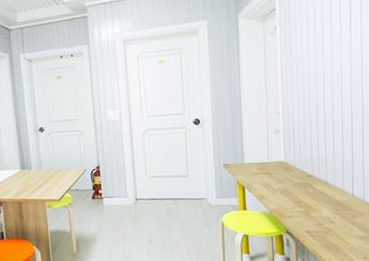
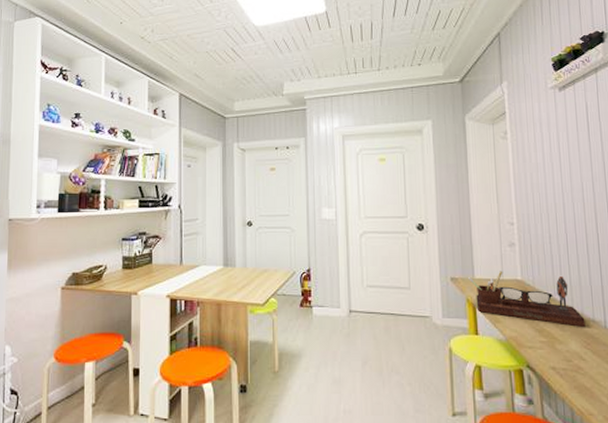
desk organizer: none [239,155,336,197] -> present [468,271,586,327]

